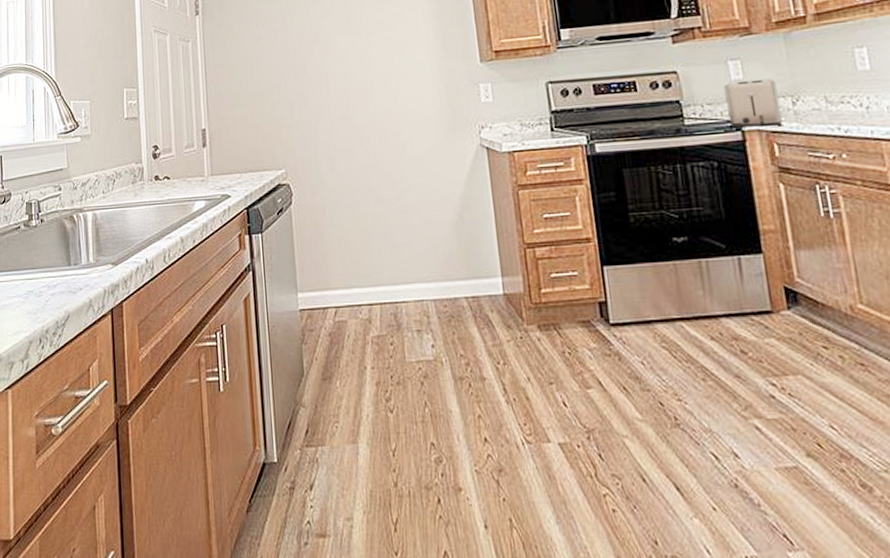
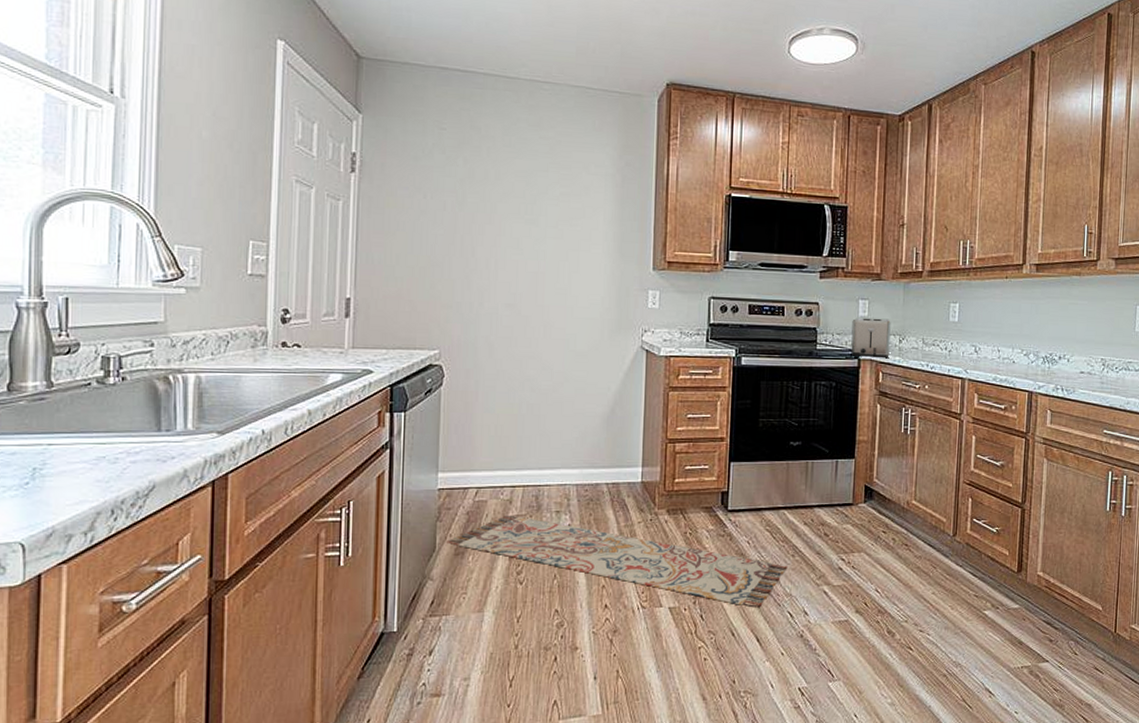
rug: none [313,335,700,446] -> present [446,515,788,608]

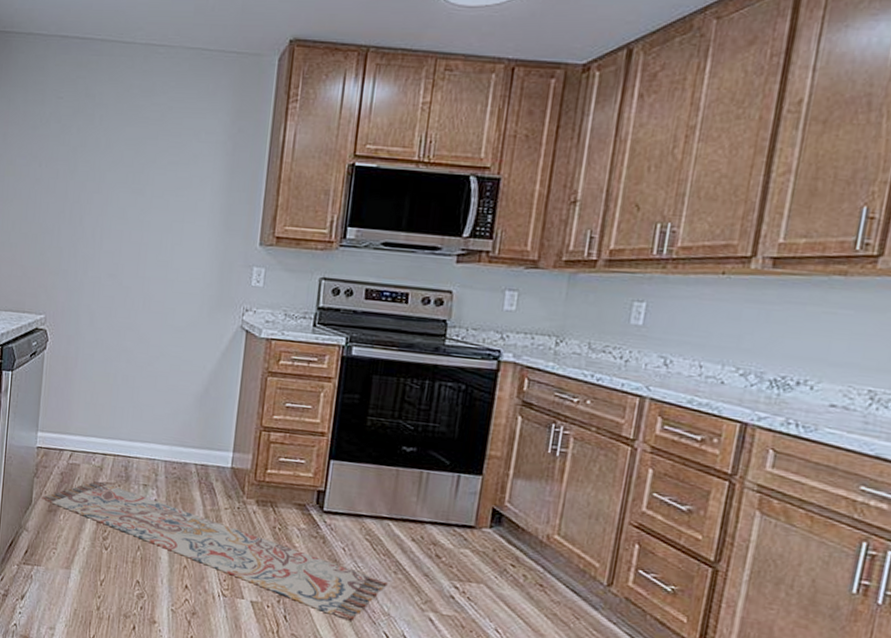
toaster: present [851,317,891,359] -> none [488,311,547,363]

